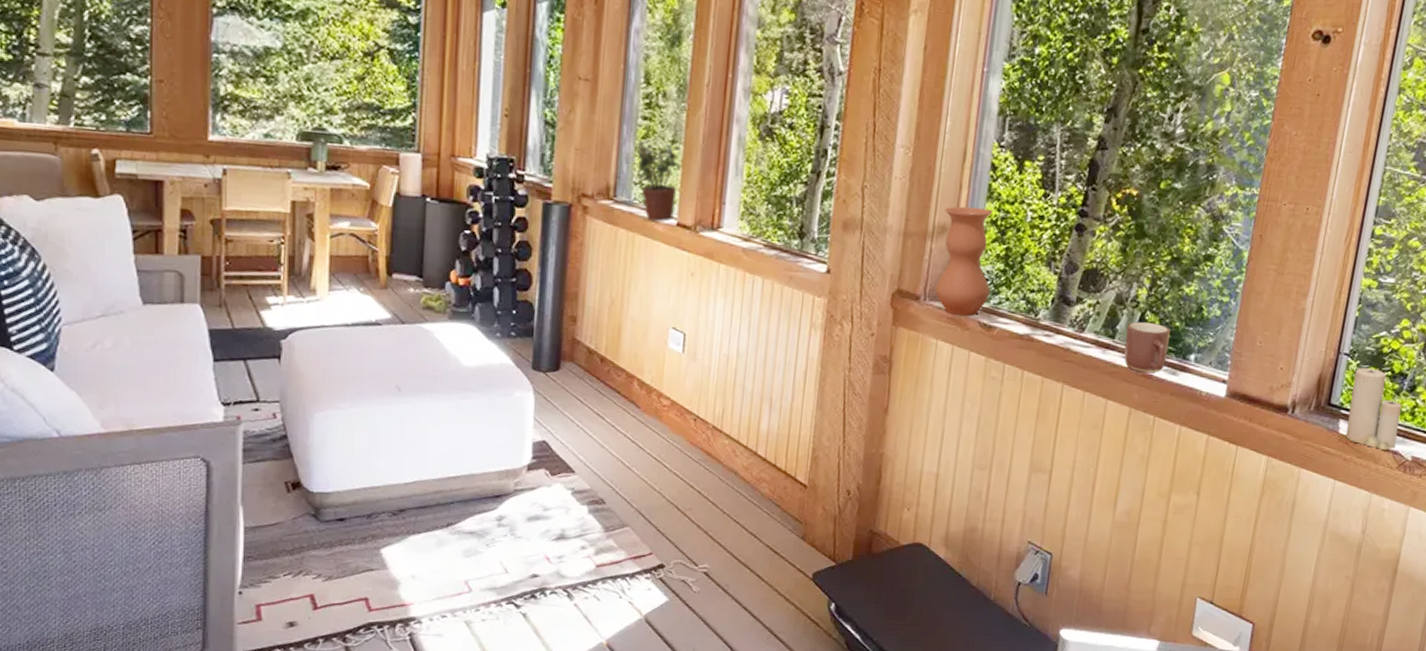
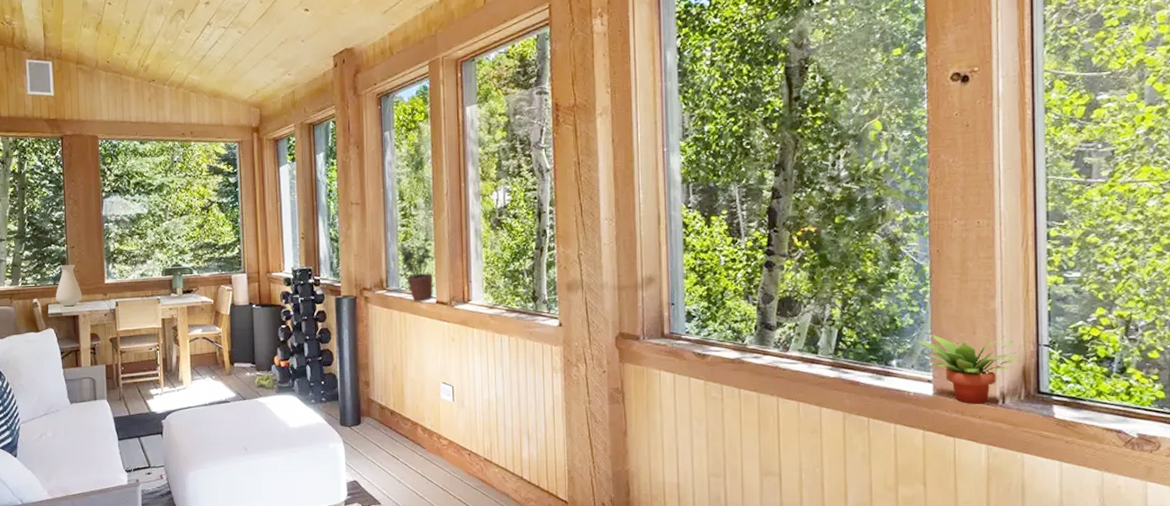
vase: none [129,105,171,167] -> present [56,265,82,307]
vase: present [935,206,993,317] -> none [649,259,700,349]
mug: present [1124,321,1171,373] -> none [828,337,870,381]
succulent plant: none [1220,329,1319,412] -> present [917,334,1020,404]
candle: present [1345,366,1402,450] -> none [1059,353,1118,430]

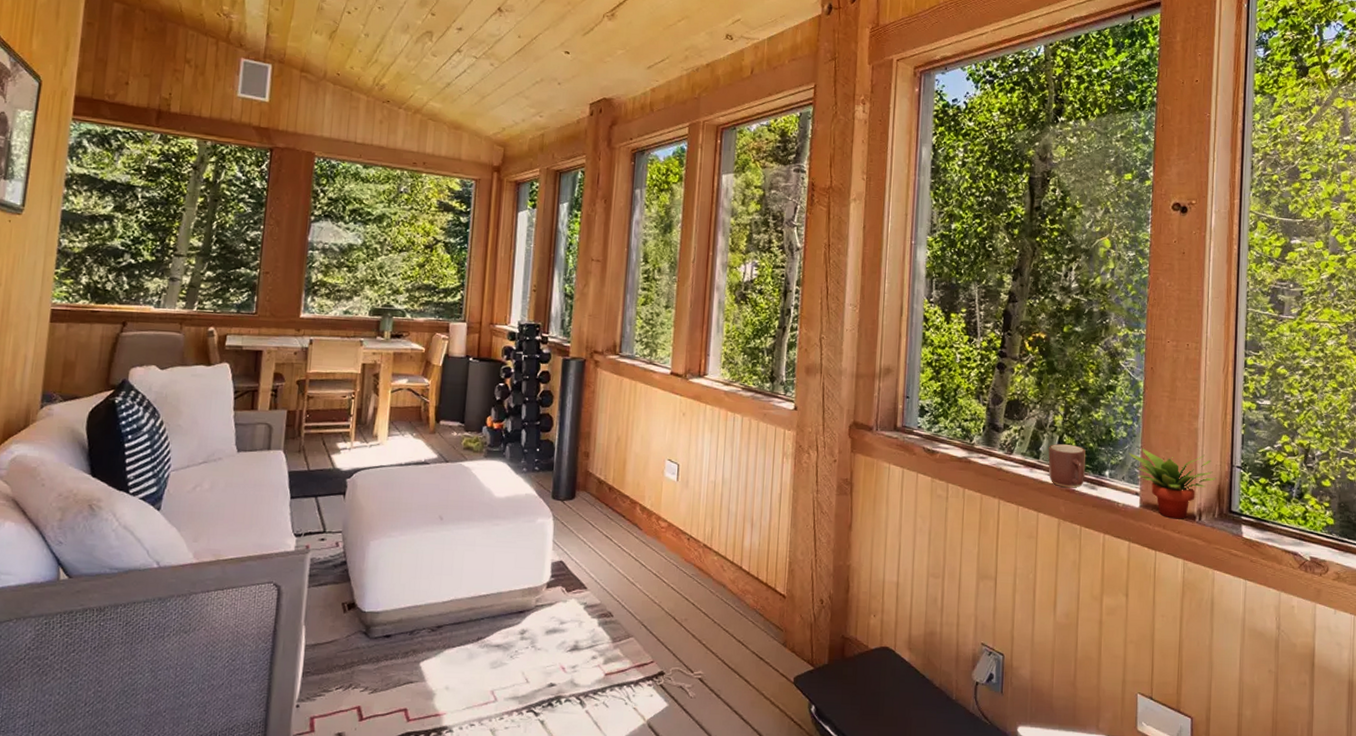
vase: present [56,265,82,307] -> none [237,292,271,340]
potted plant: present [399,241,434,303] -> none [637,306,673,372]
mug: none [828,337,870,381] -> present [1048,444,1086,488]

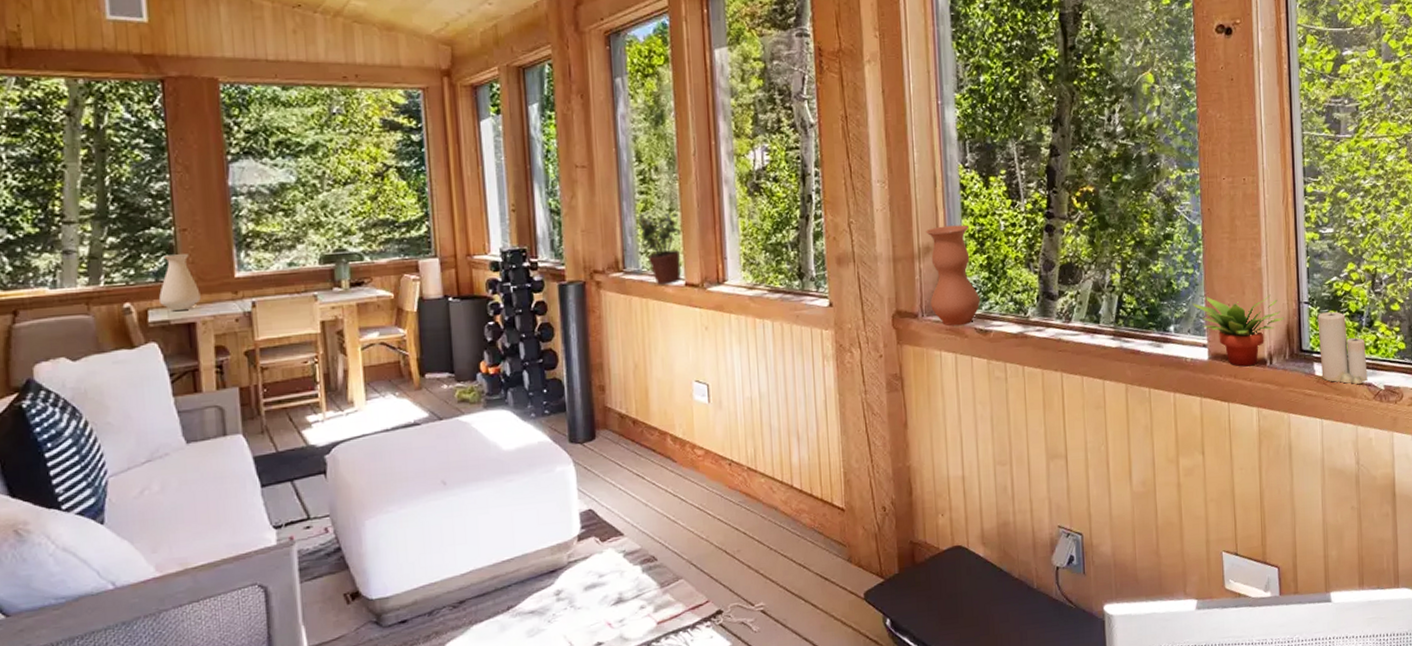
vase: none [237,292,271,340] -> present [159,254,201,312]
potted plant: none [637,306,673,372] -> present [637,211,681,286]
vase: none [885,351,931,444] -> present [926,224,981,327]
mug: present [1048,444,1086,488] -> none [1109,303,1150,350]
candle: none [1248,477,1295,552] -> present [1317,309,1368,384]

